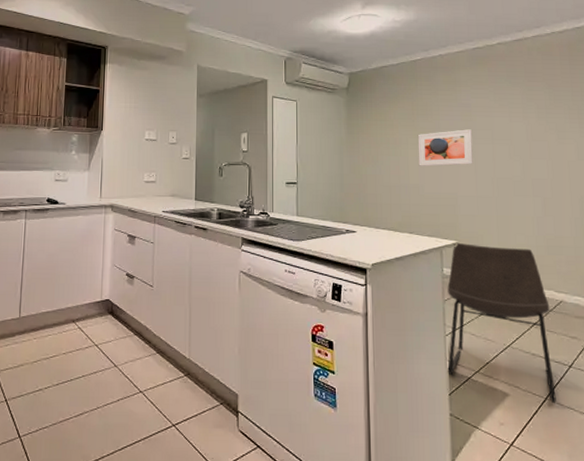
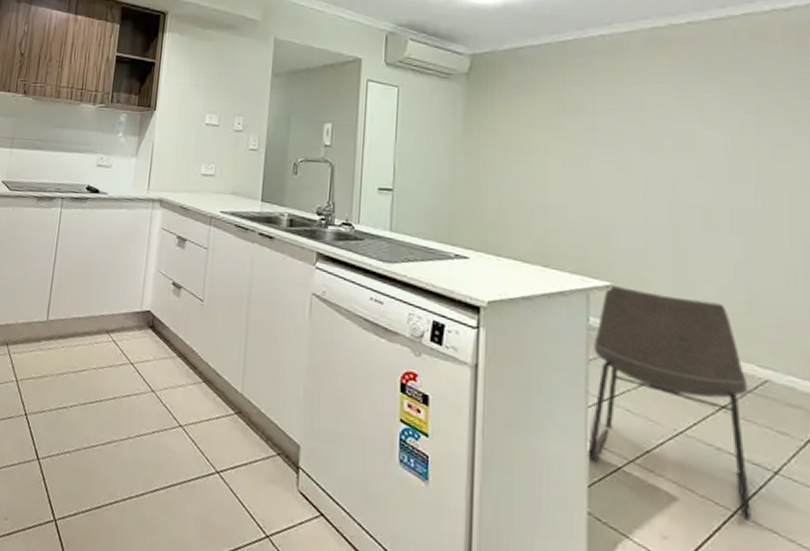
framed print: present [418,129,473,166] -> none [561,134,642,183]

